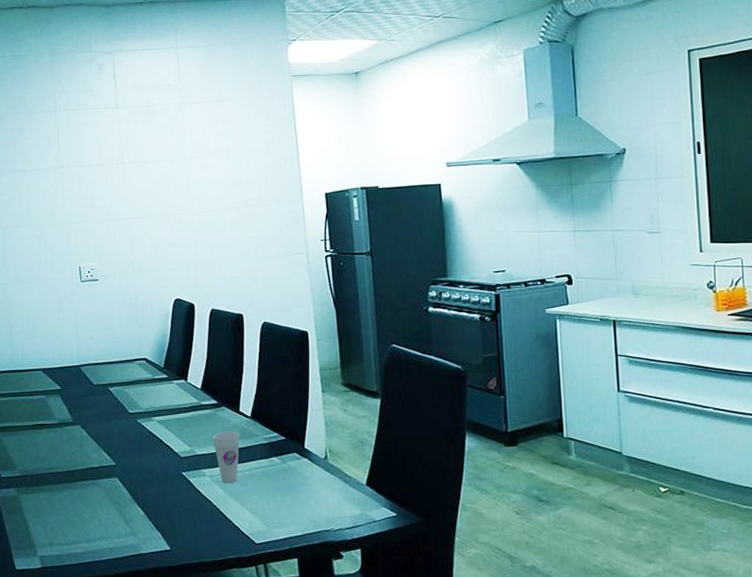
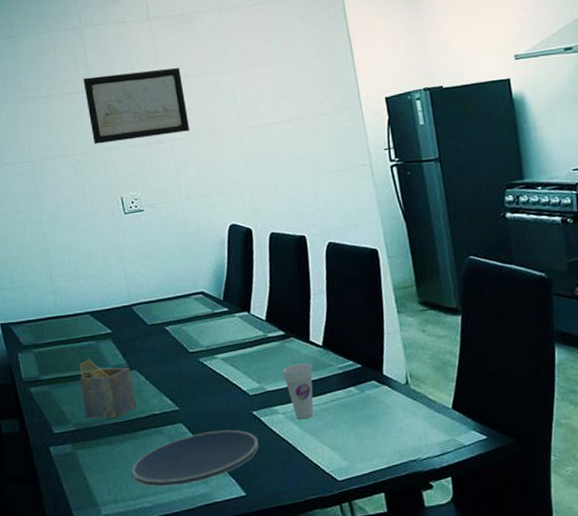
napkin holder: none [28,412,77,468] -> present [79,359,137,419]
wall art: none [54,152,146,217] -> present [83,67,190,144]
plate: none [67,488,185,535] -> present [131,430,259,488]

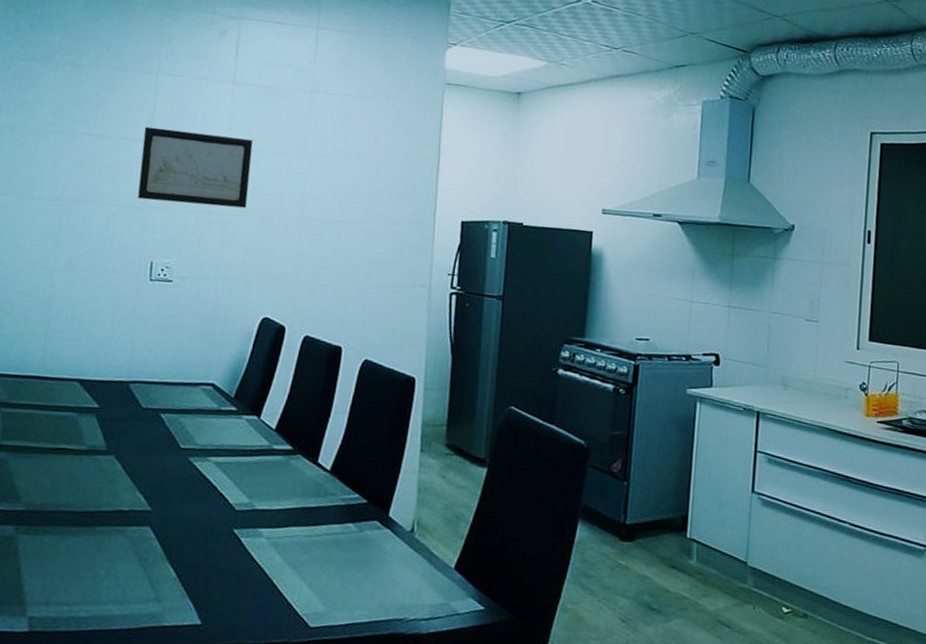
napkin holder: present [79,359,137,419] -> none [40,432,108,507]
plate: present [131,430,259,488] -> none [75,542,232,600]
cup: present [282,363,314,420] -> none [279,485,313,550]

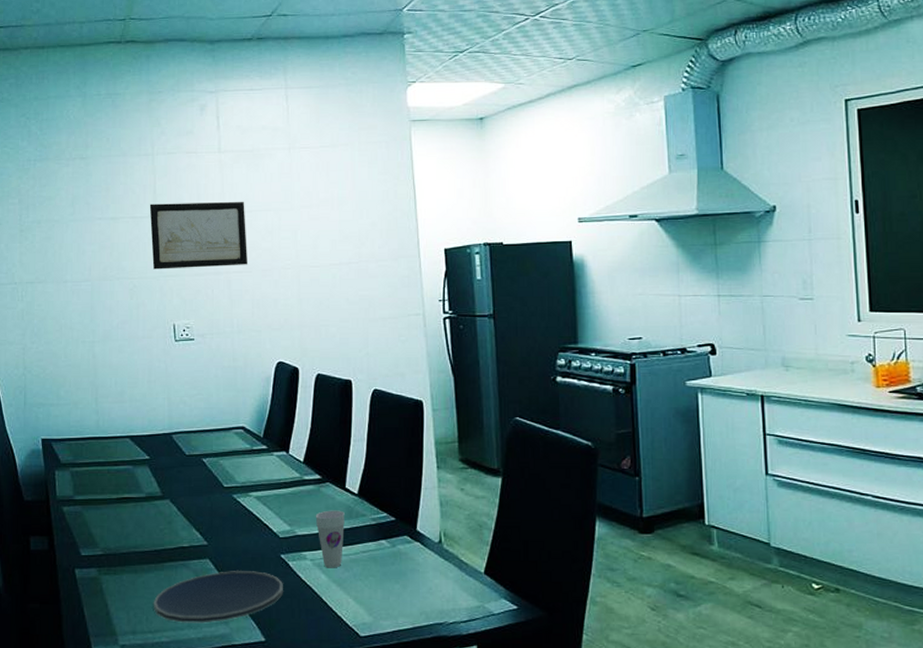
plate: none [75,542,232,600] -> present [153,571,283,623]
cup: none [279,485,313,550] -> present [315,510,345,568]

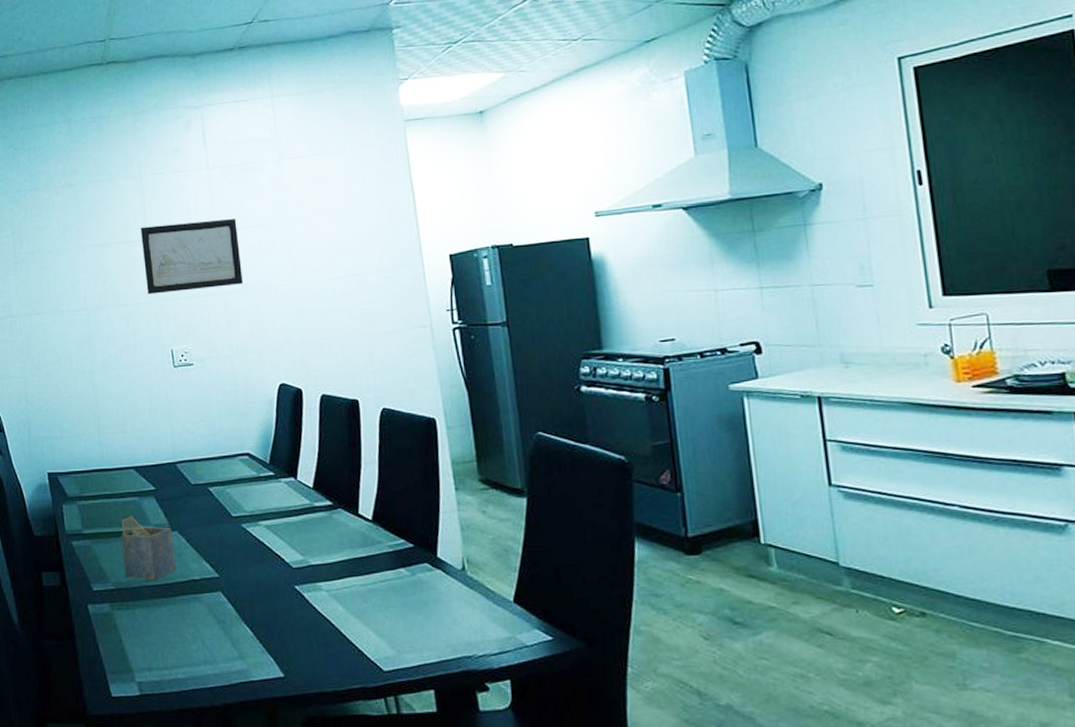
napkin holder: none [112,484,165,547] -> present [120,516,176,581]
plate: present [153,571,283,623] -> none [167,604,300,659]
cup: present [315,510,345,568] -> none [328,537,360,599]

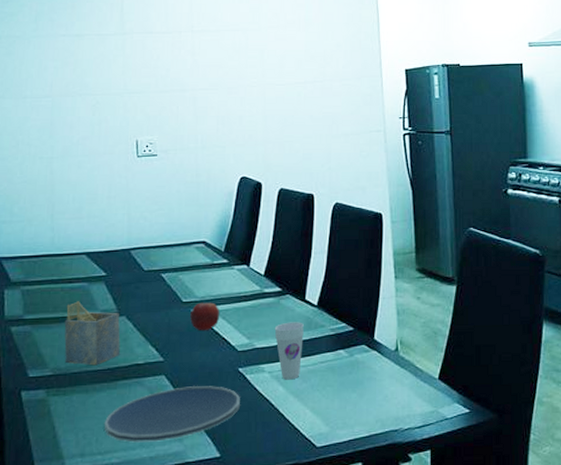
wall art: present [140,218,244,295] -> none [116,21,215,86]
plate: none [167,604,300,659] -> present [103,386,240,443]
fruit: none [241,517,271,547] -> present [190,302,220,331]
cup: none [328,537,360,599] -> present [274,322,304,380]

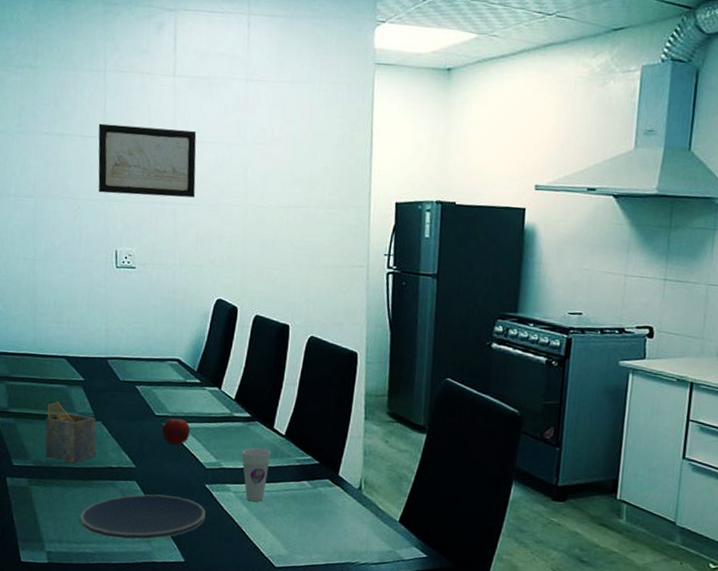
wall art: none [116,21,215,86] -> present [98,123,197,198]

